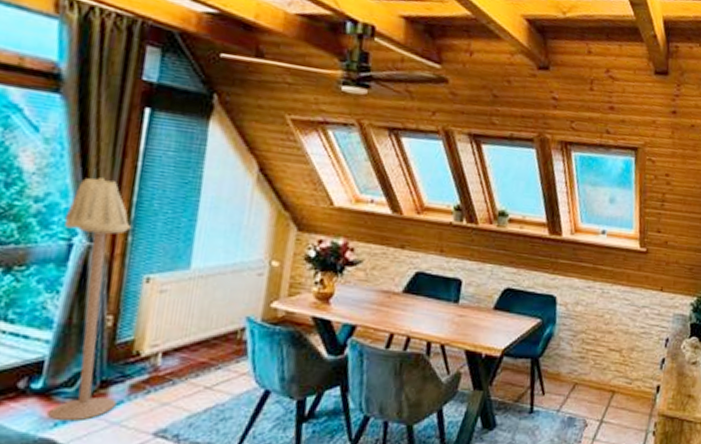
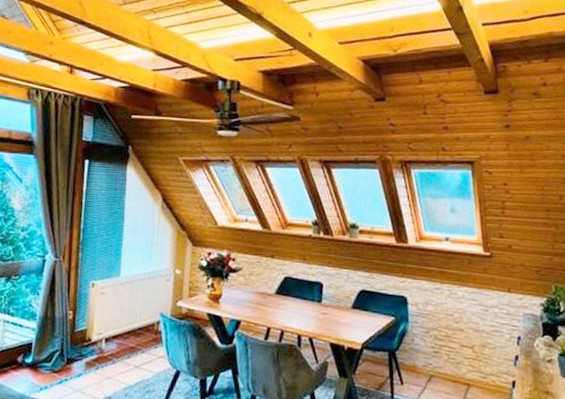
floor lamp: present [48,176,132,420] -> none [36,211,81,387]

